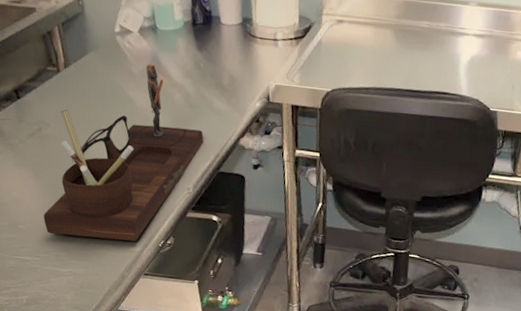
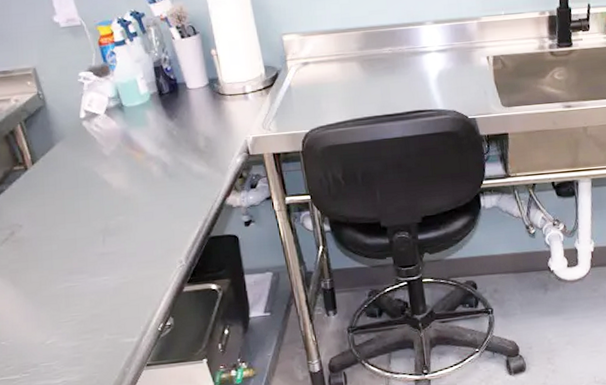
desk organizer: present [43,64,204,241] -> none [27,142,189,344]

